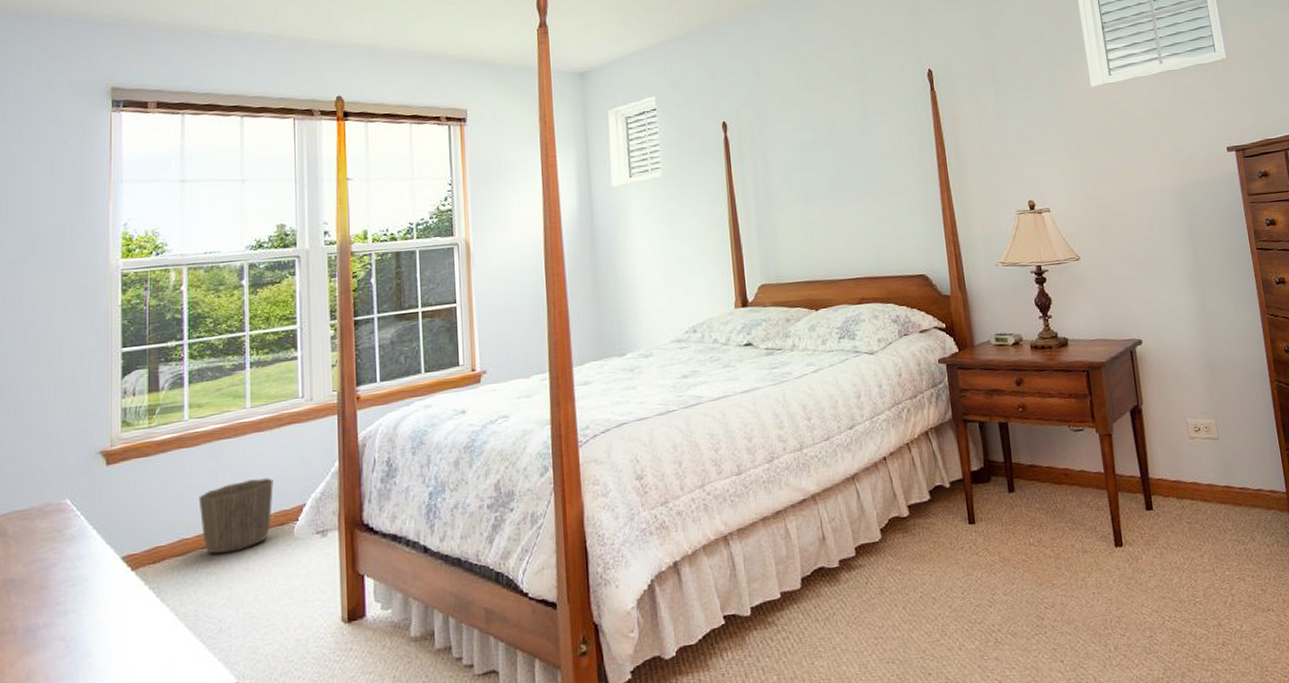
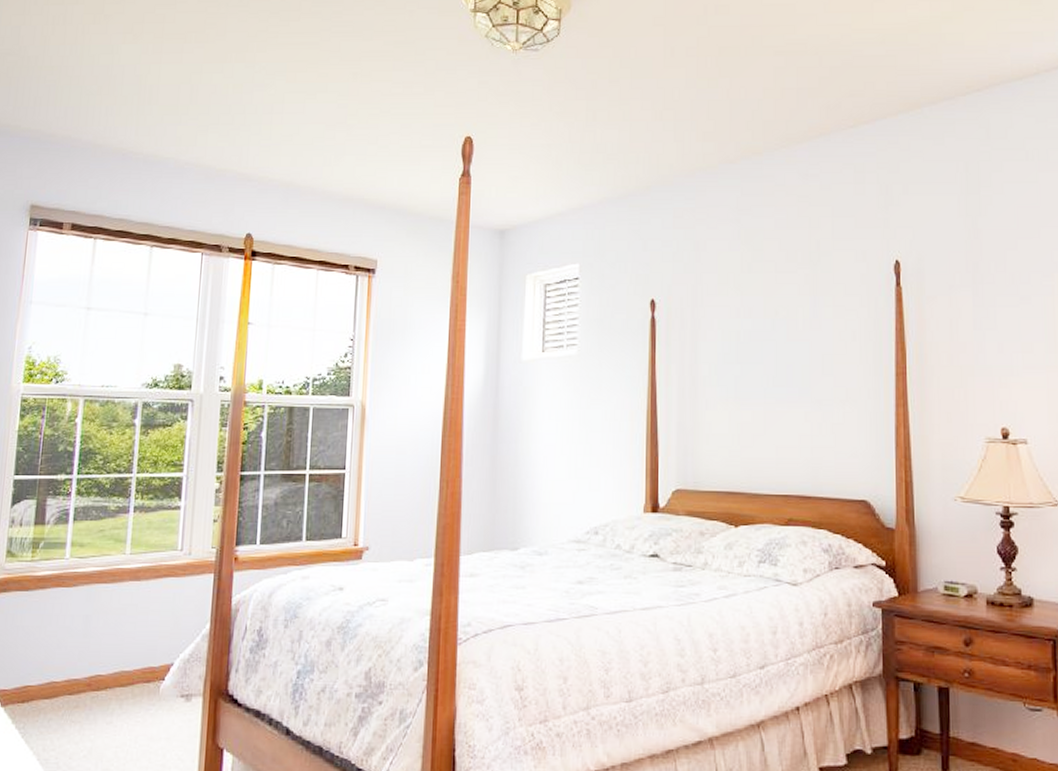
waste basket: present [198,478,274,554] -> none [70,630,145,704]

